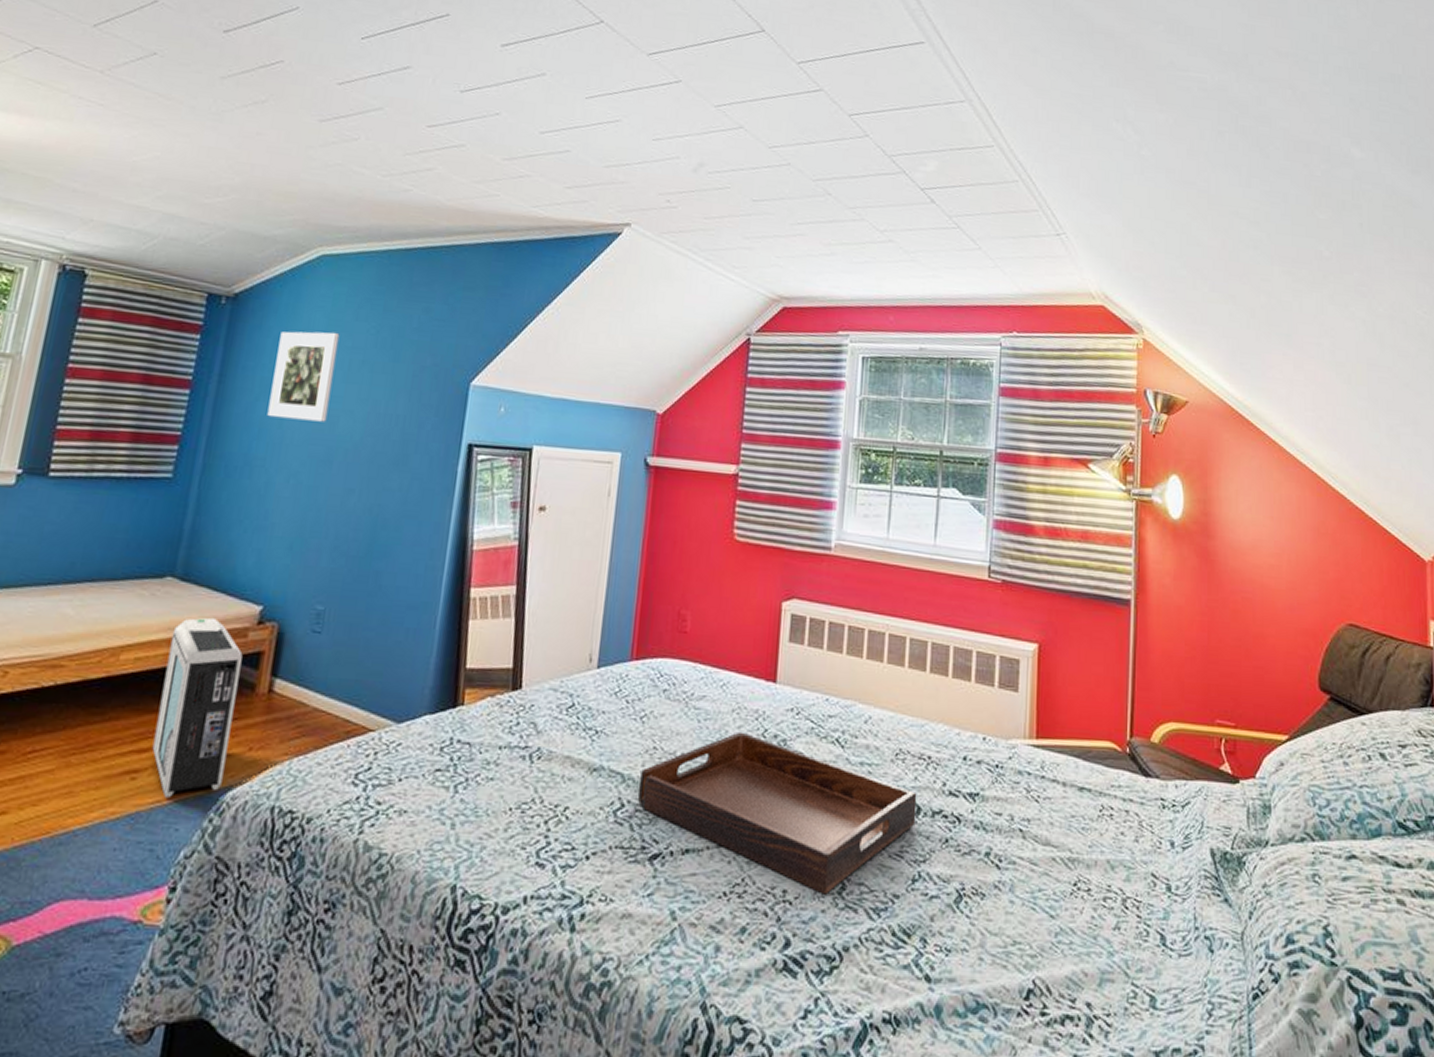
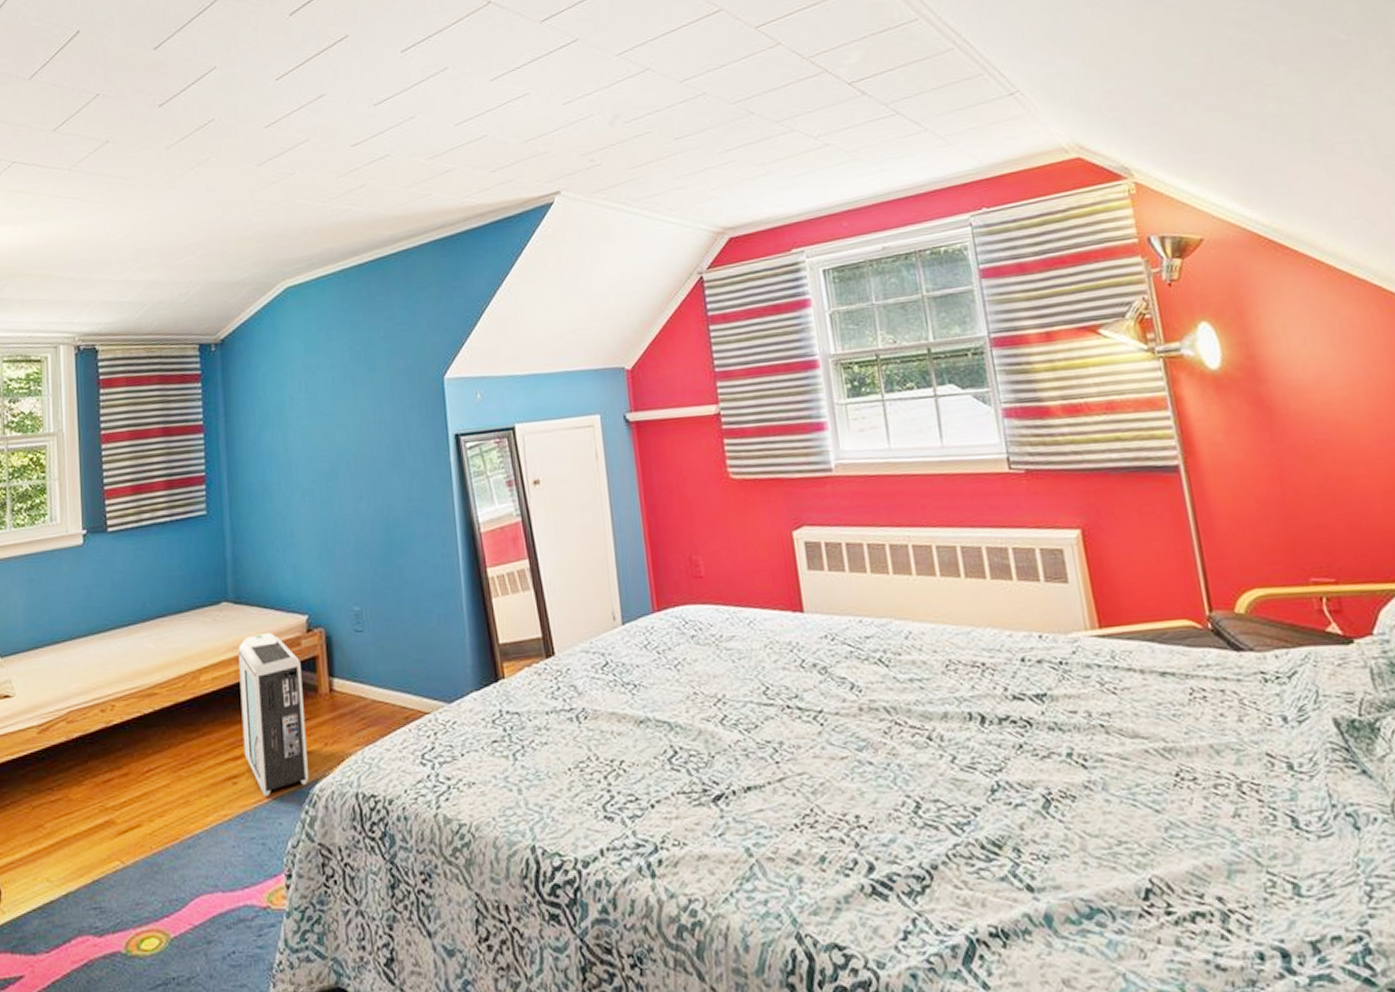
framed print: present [267,331,340,422] -> none [267,355,324,445]
serving tray: present [637,731,917,895] -> none [686,665,983,816]

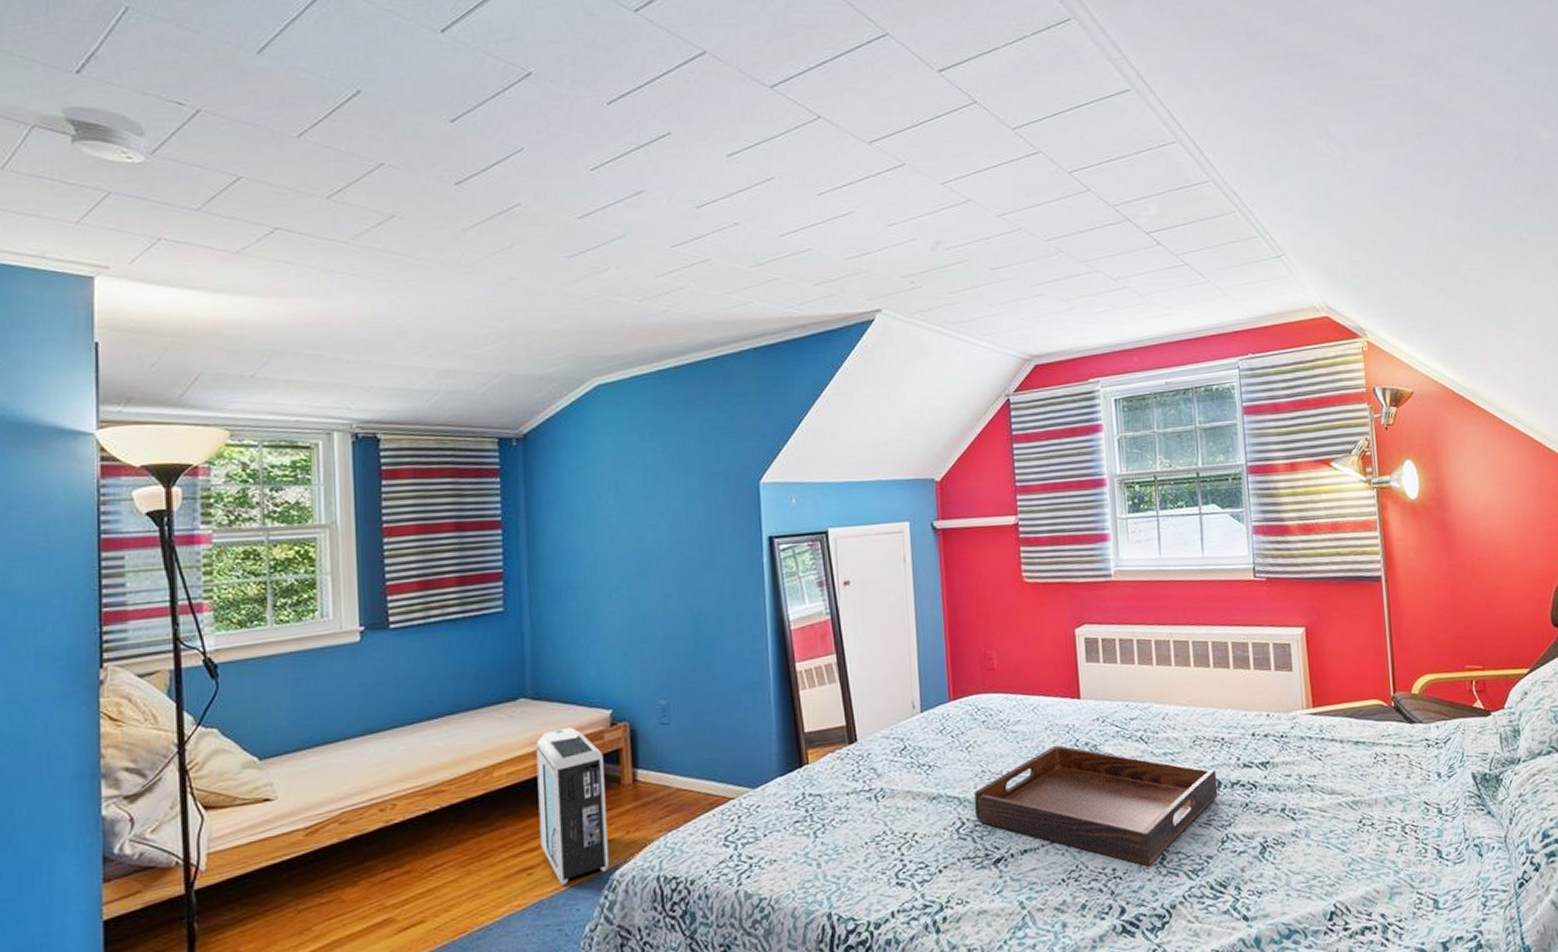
serving tray: none [686,665,983,816] -> present [974,745,1218,867]

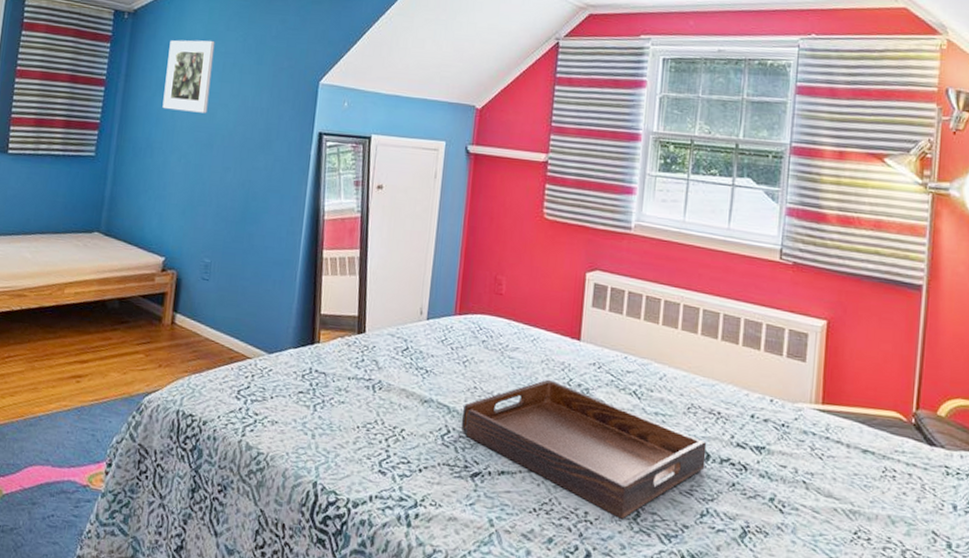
air purifier: present [535,726,609,886] -> none [90,264,152,398]
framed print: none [574,455,634,542] -> present [162,40,215,114]

